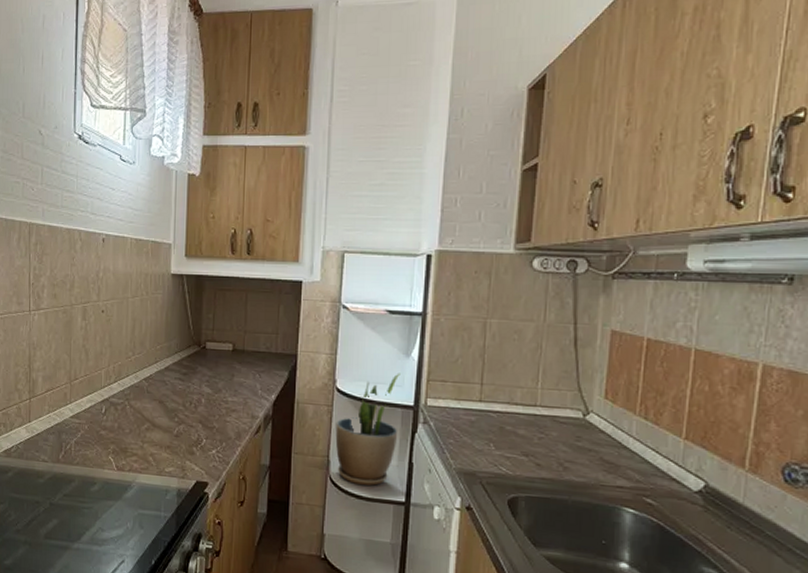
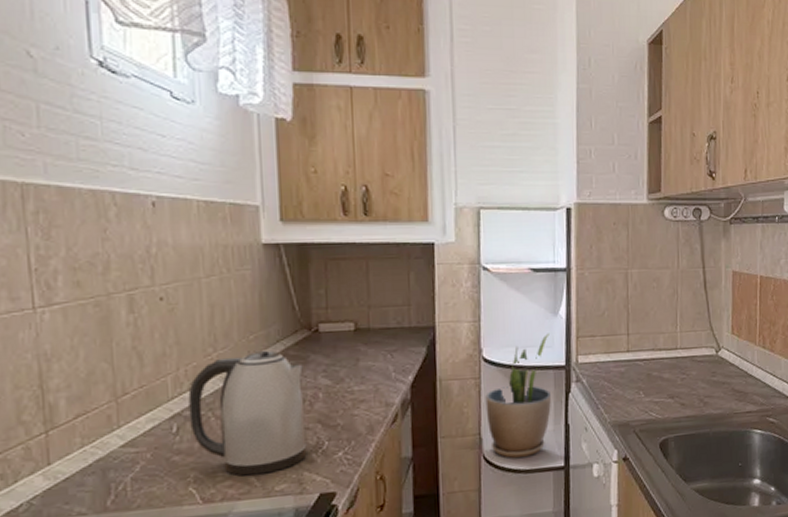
kettle: none [113,358,192,457] -> present [188,350,307,476]

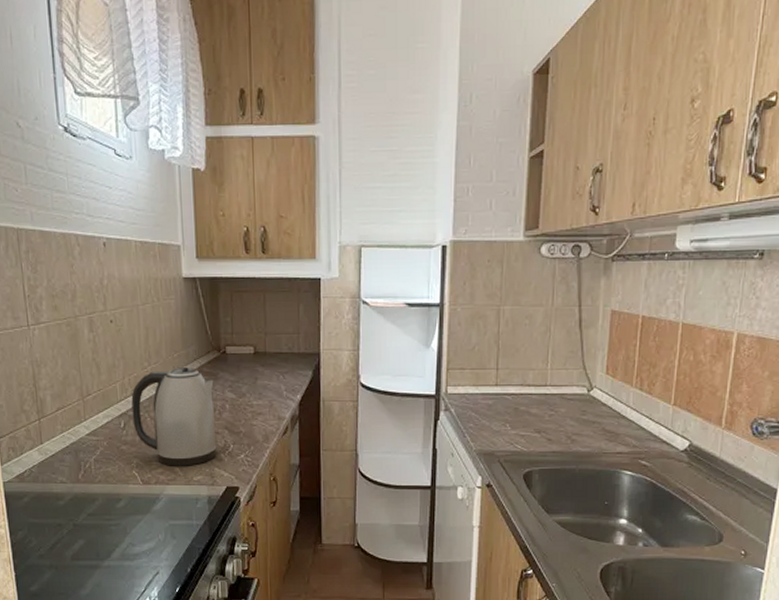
potted plant: present [485,333,551,459] -> none [362,364,421,475]

